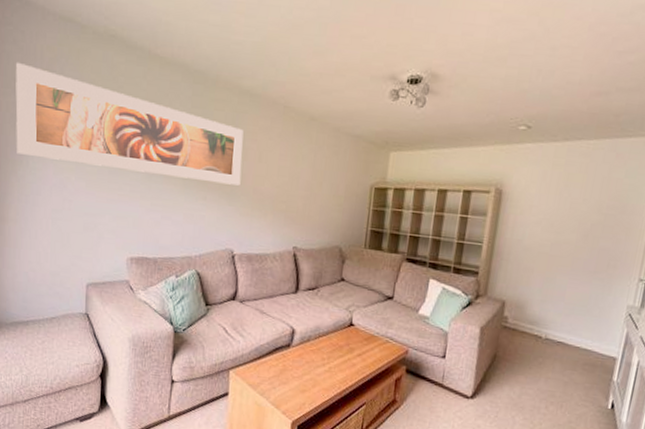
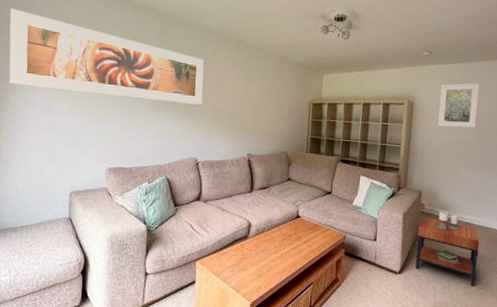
side table: none [491,325,575,419] -> present [415,210,480,287]
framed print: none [531,167,590,226] -> present [437,83,479,129]

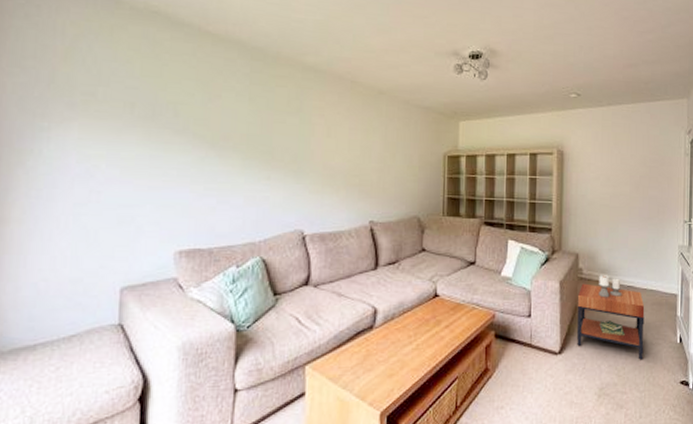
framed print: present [9,8,204,105] -> none [24,38,310,162]
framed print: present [437,83,479,129] -> none [590,128,633,179]

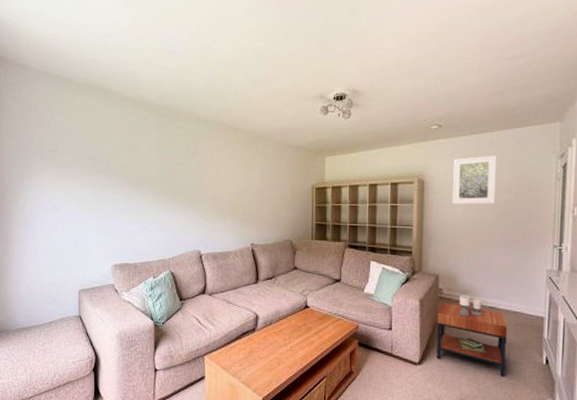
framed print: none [590,128,633,179] -> present [451,155,497,205]

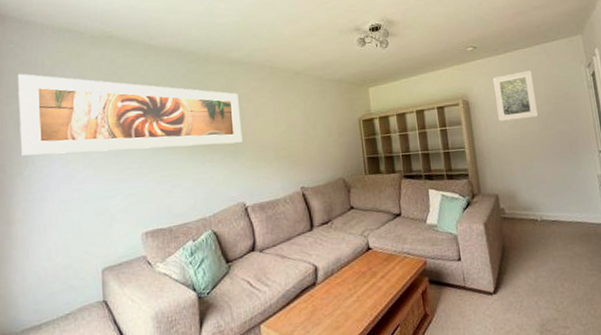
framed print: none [16,113,203,196] -> present [18,73,243,156]
side table: present [436,294,508,377] -> none [504,211,580,293]

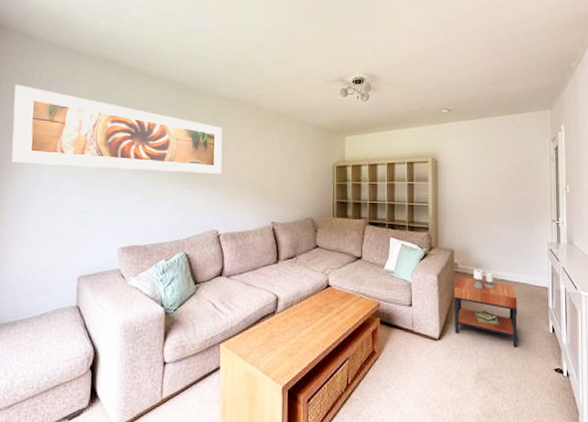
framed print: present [492,70,539,121] -> none [462,138,501,183]
side table: none [504,211,580,293] -> present [455,268,518,348]

